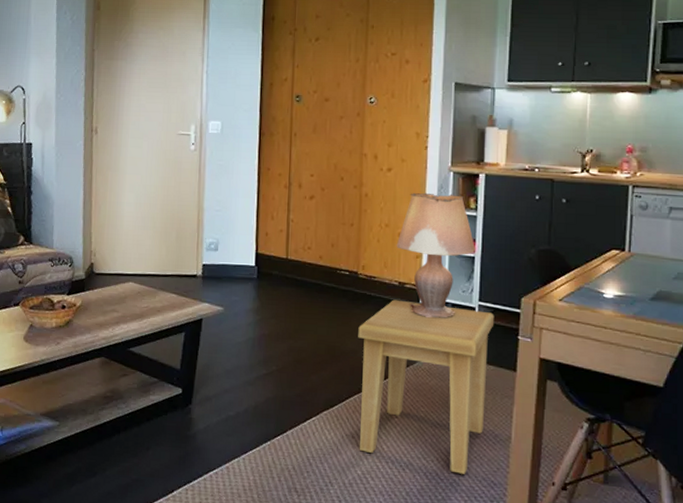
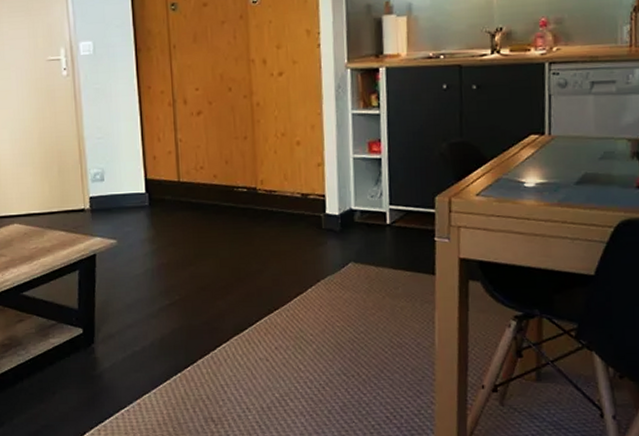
side table: present [358,299,495,474] -> none [262,212,408,386]
lamp: present [396,192,475,318] -> none [295,93,381,228]

